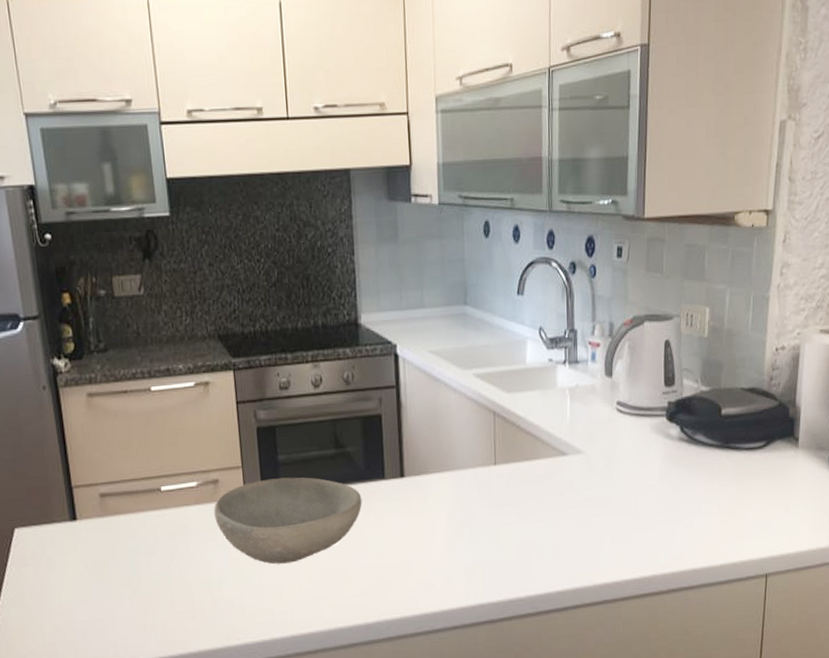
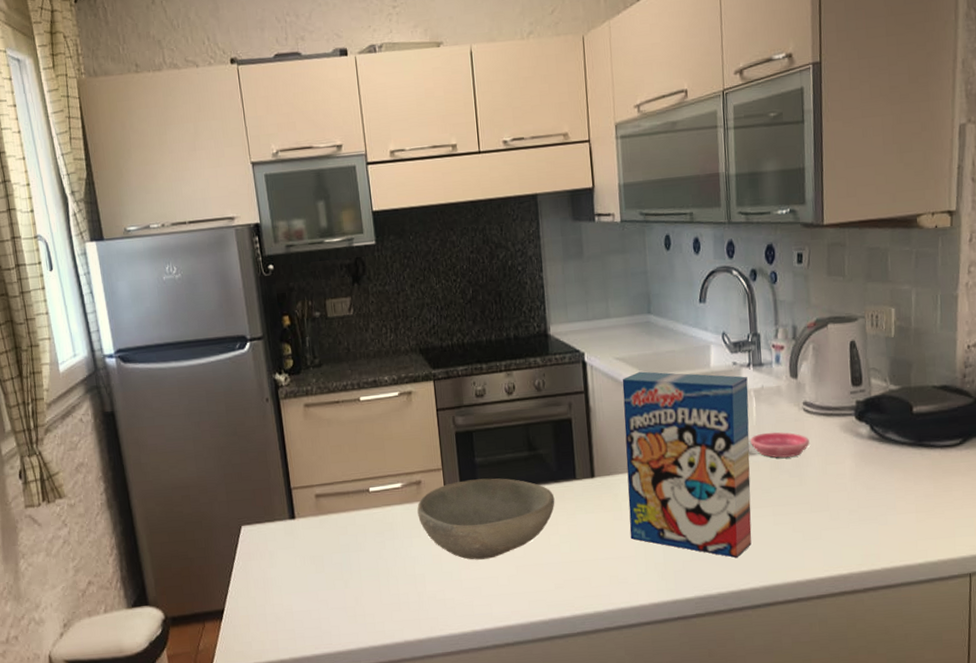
cereal box: none [435,366,563,561] -> present [622,371,752,558]
saucer: none [564,432,621,459] -> present [751,432,809,458]

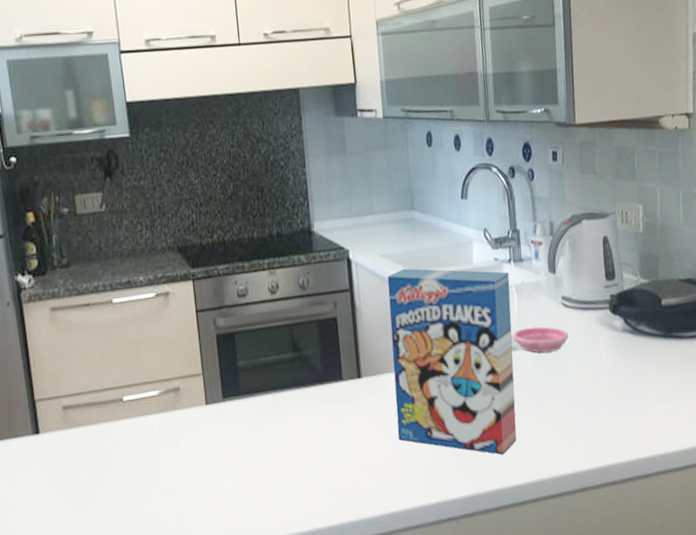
bowl: present [417,478,555,560] -> none [175,381,321,470]

